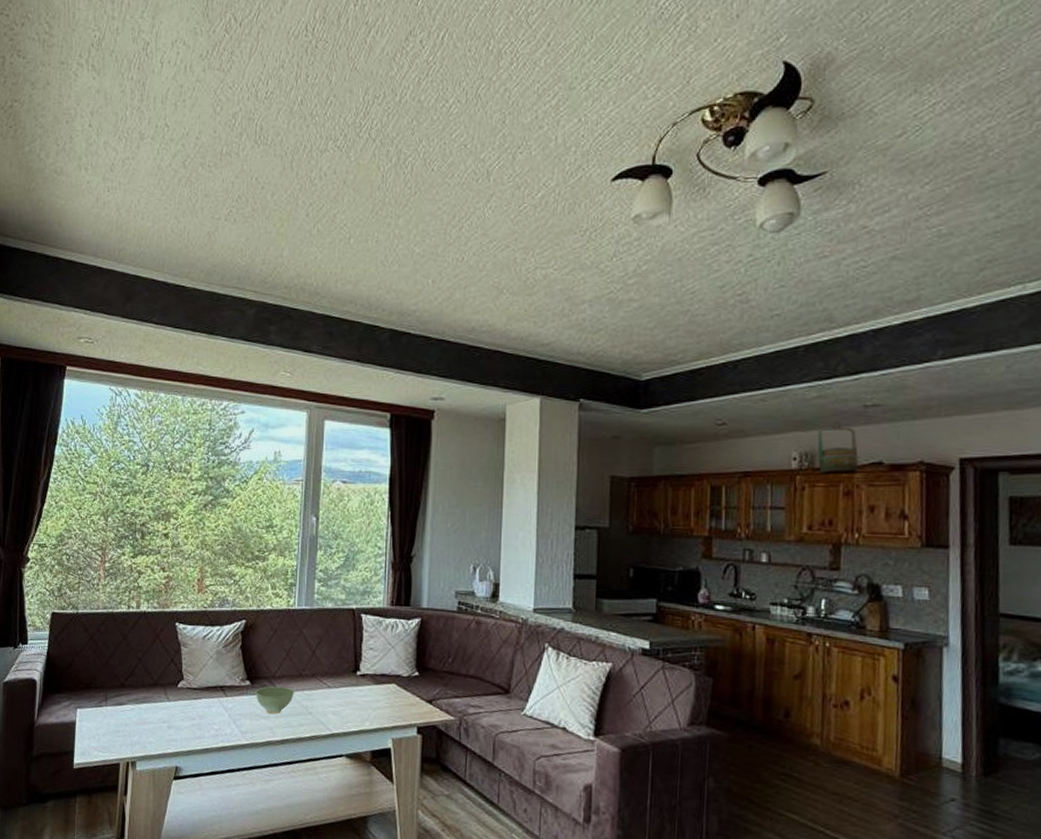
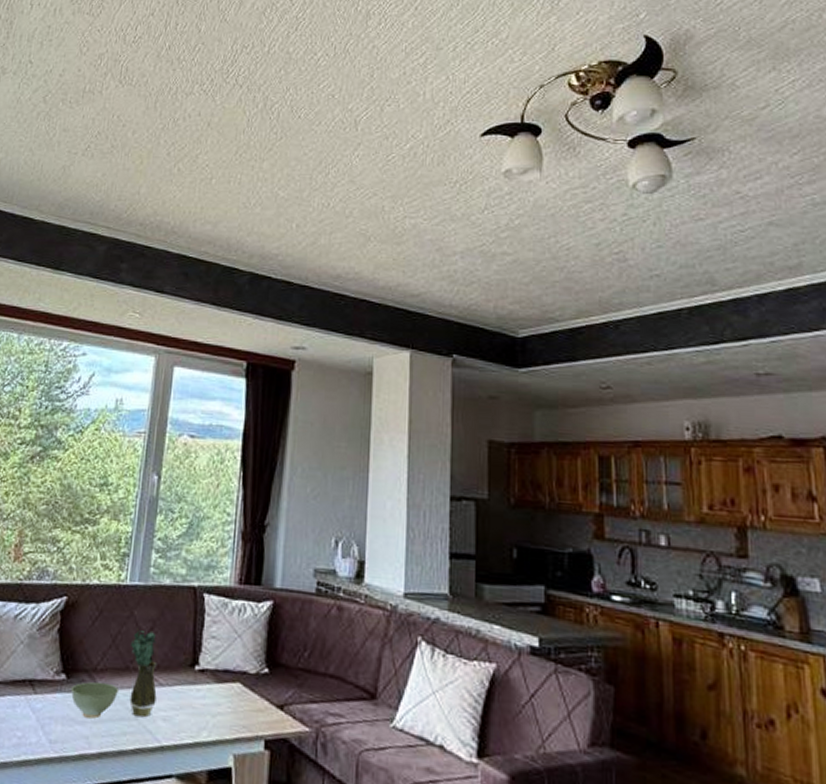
vase: none [301,643,326,713] -> present [129,627,158,718]
decorative basket: present [817,423,858,475] -> none [709,391,756,449]

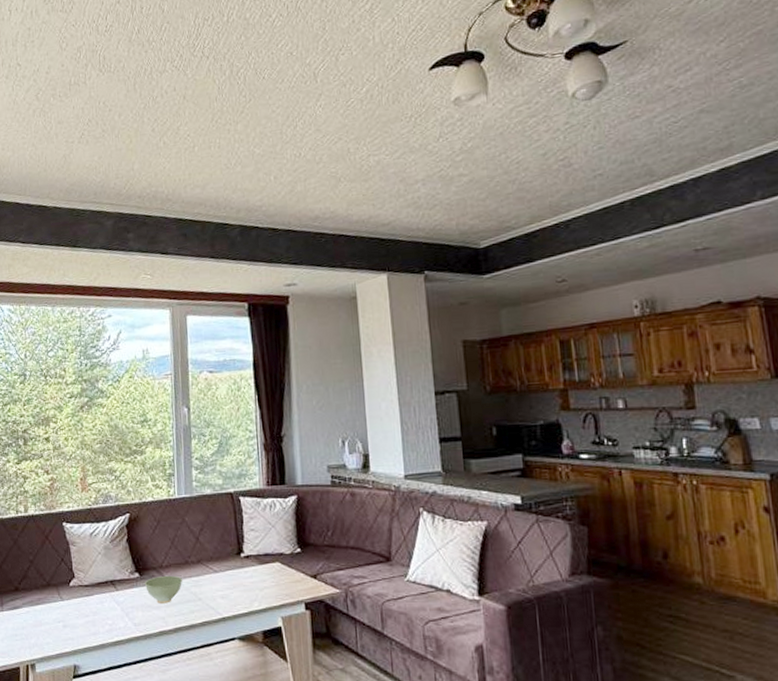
vase: present [129,627,158,718] -> none [186,530,214,598]

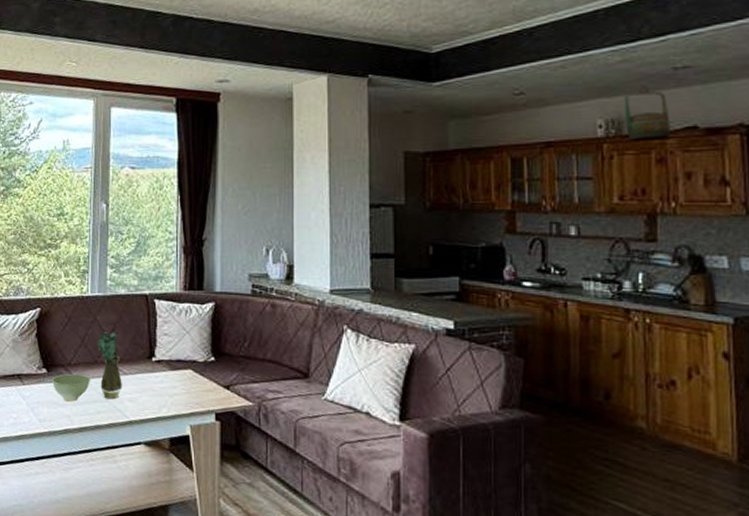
vase: none [186,530,214,598] -> present [96,329,122,400]
decorative basket: none [654,269,698,319] -> present [624,87,670,142]

